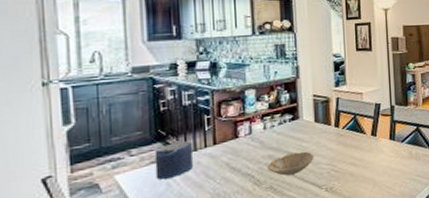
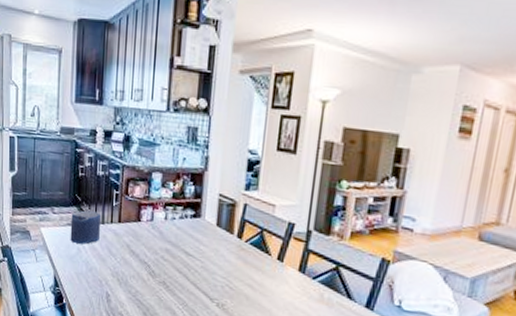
bowl: present [267,151,314,176] -> none [163,252,210,277]

